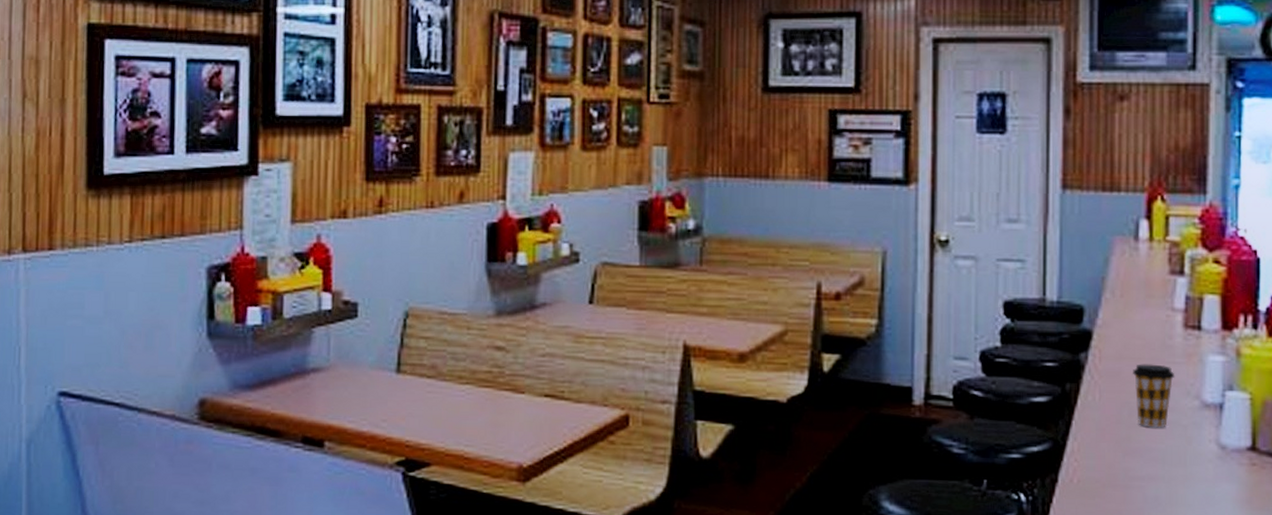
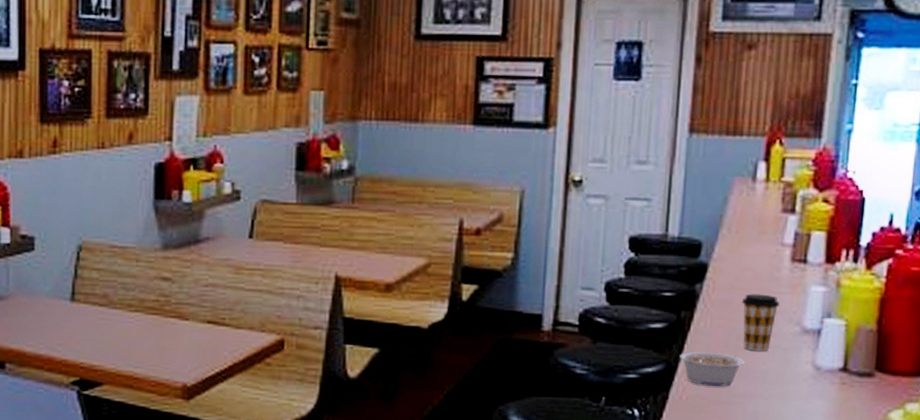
legume: none [1067,428,1140,469] -> present [679,351,744,387]

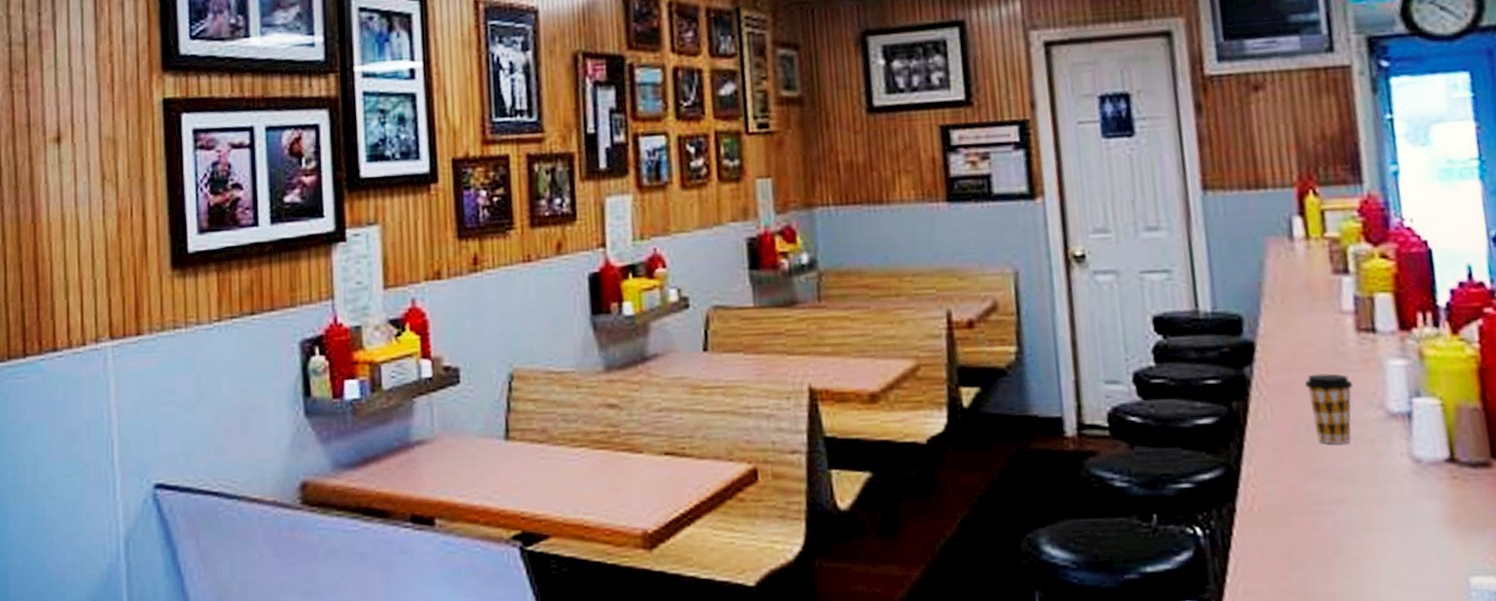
legume: present [679,351,744,387] -> none [1240,449,1323,493]

